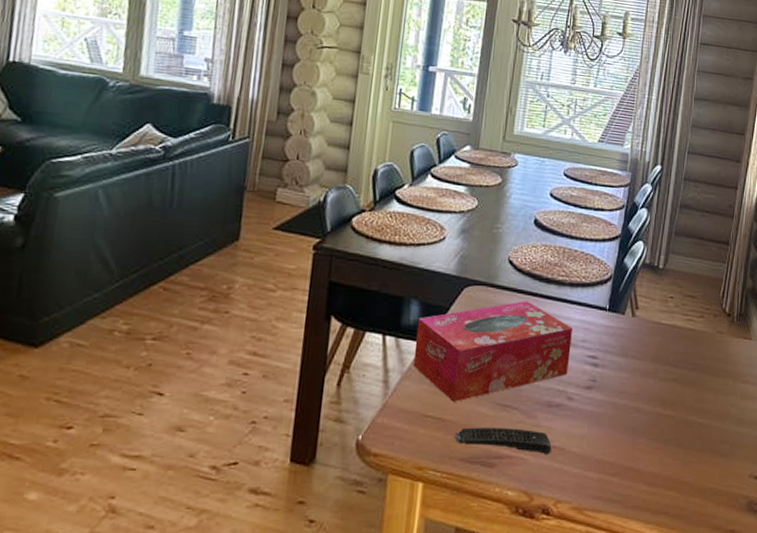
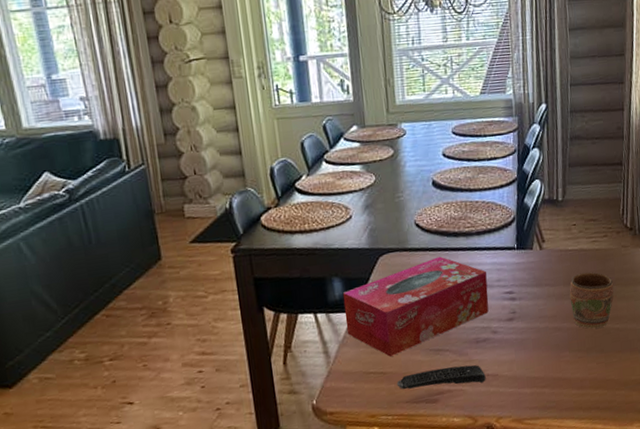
mug: none [655,351,704,418] -> present [569,272,614,329]

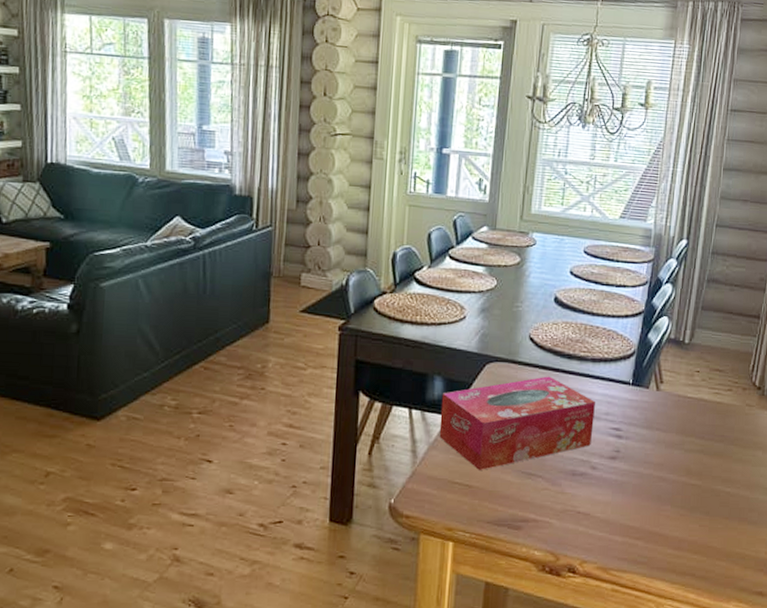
remote control: present [396,365,486,390] -> none [481,493,576,520]
mug: present [569,272,614,329] -> none [680,424,731,487]

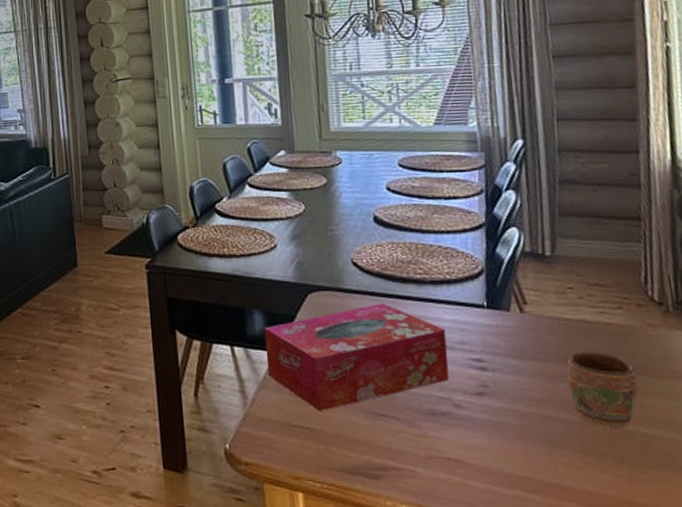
mug: none [680,424,731,487] -> present [566,350,639,428]

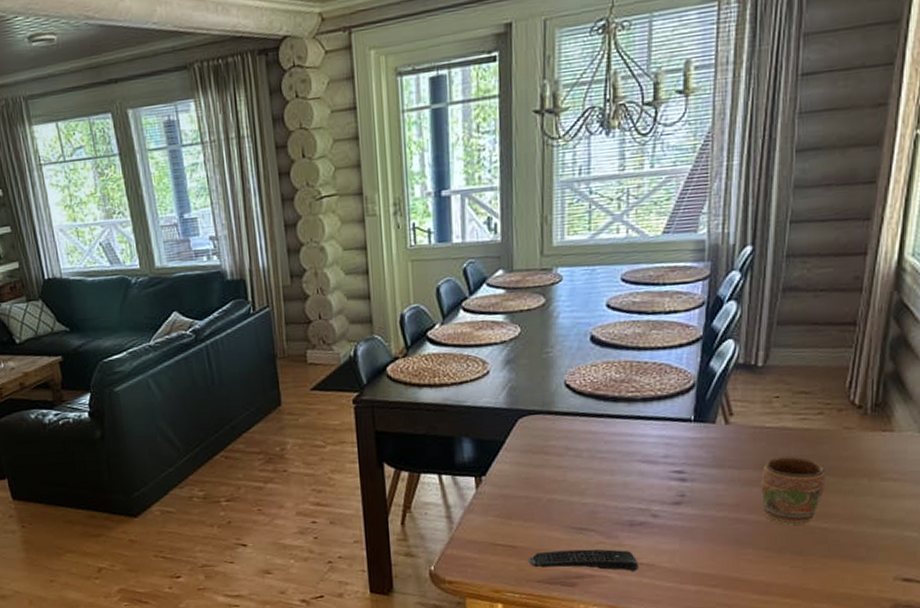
tissue box: present [263,303,449,411] -> none [472,423,651,530]
remote control: none [327,437,447,468] -> present [528,549,639,572]

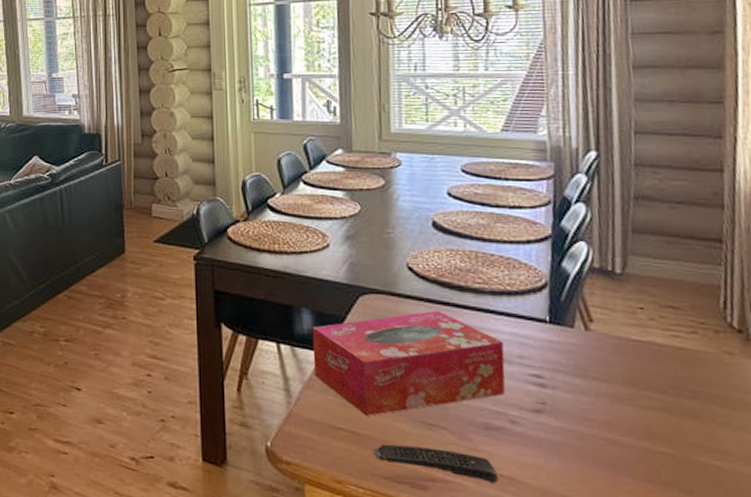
tissue box: none [472,423,651,530] -> present [312,310,505,416]
mug: present [761,456,826,525] -> none [632,374,712,459]

